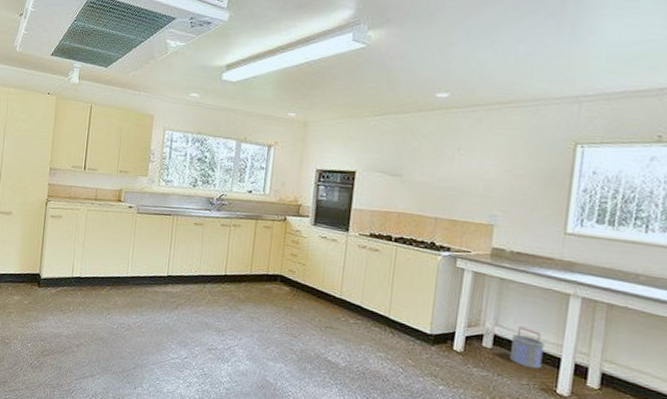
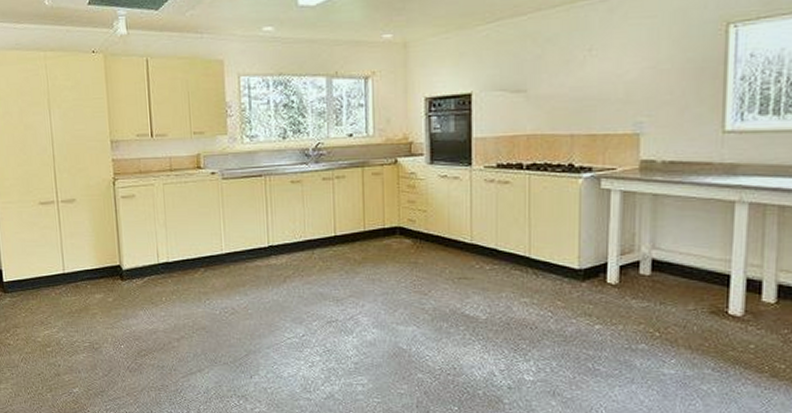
bucket: present [509,325,545,369] -> none [671,245,710,290]

